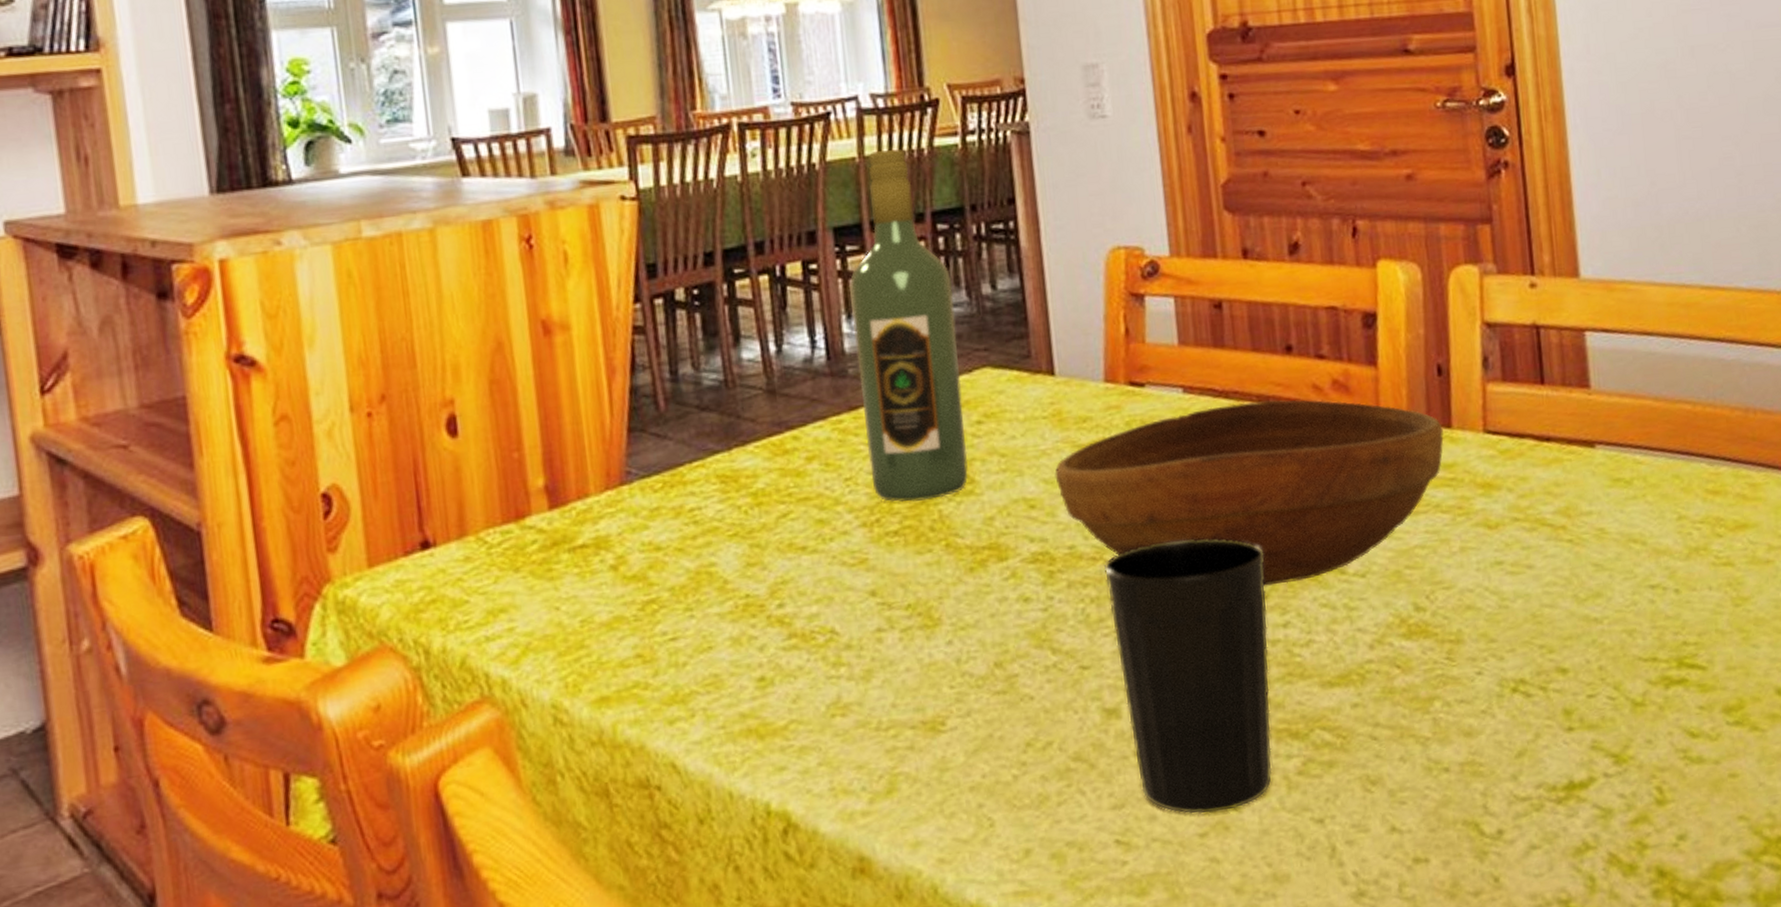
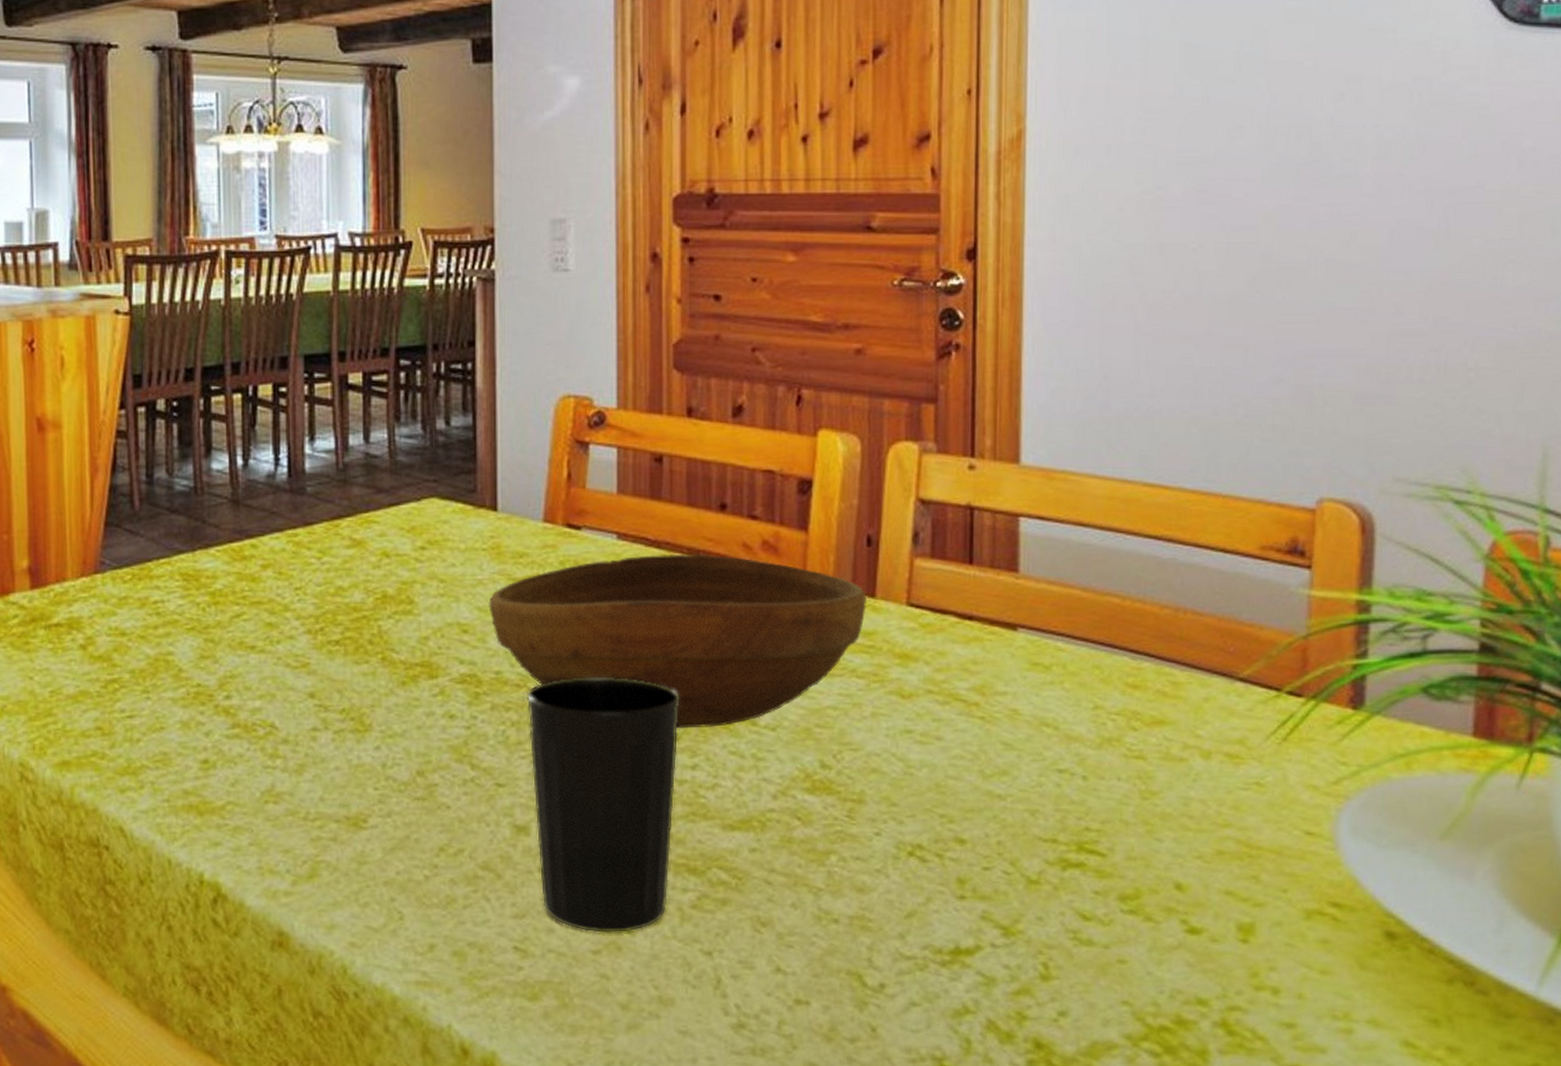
wine bottle: present [848,149,968,502] -> none [313,287,410,615]

